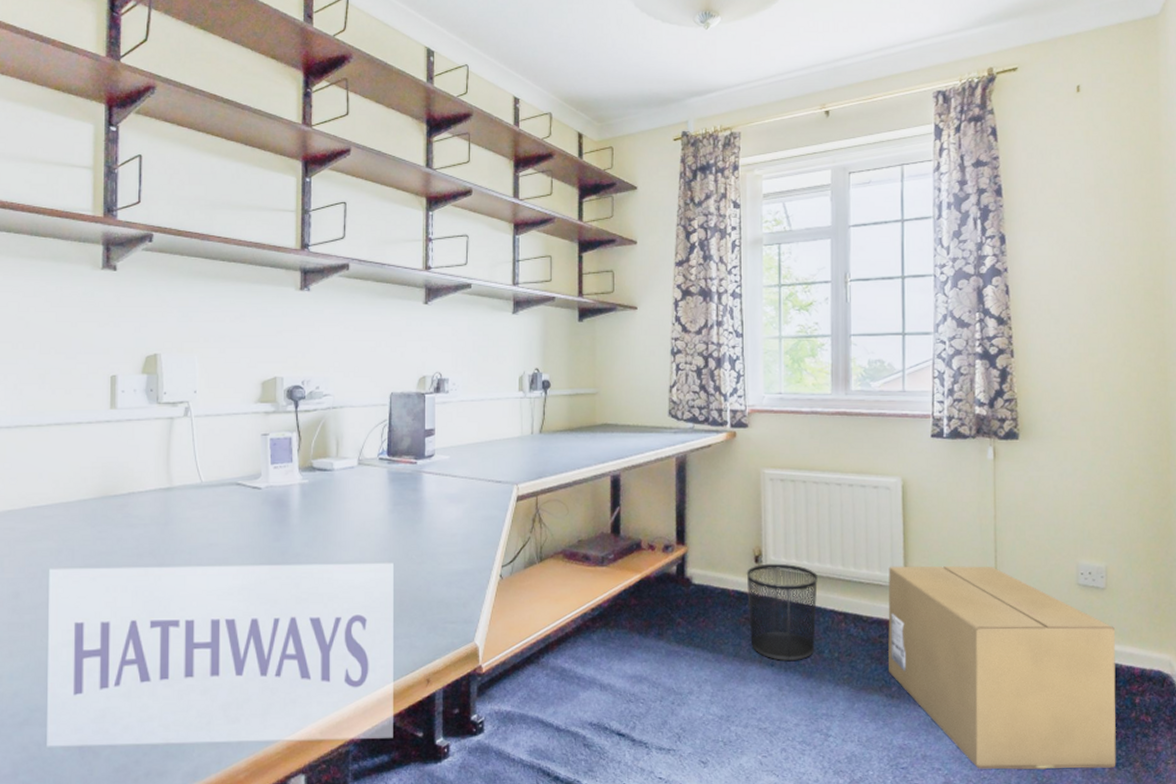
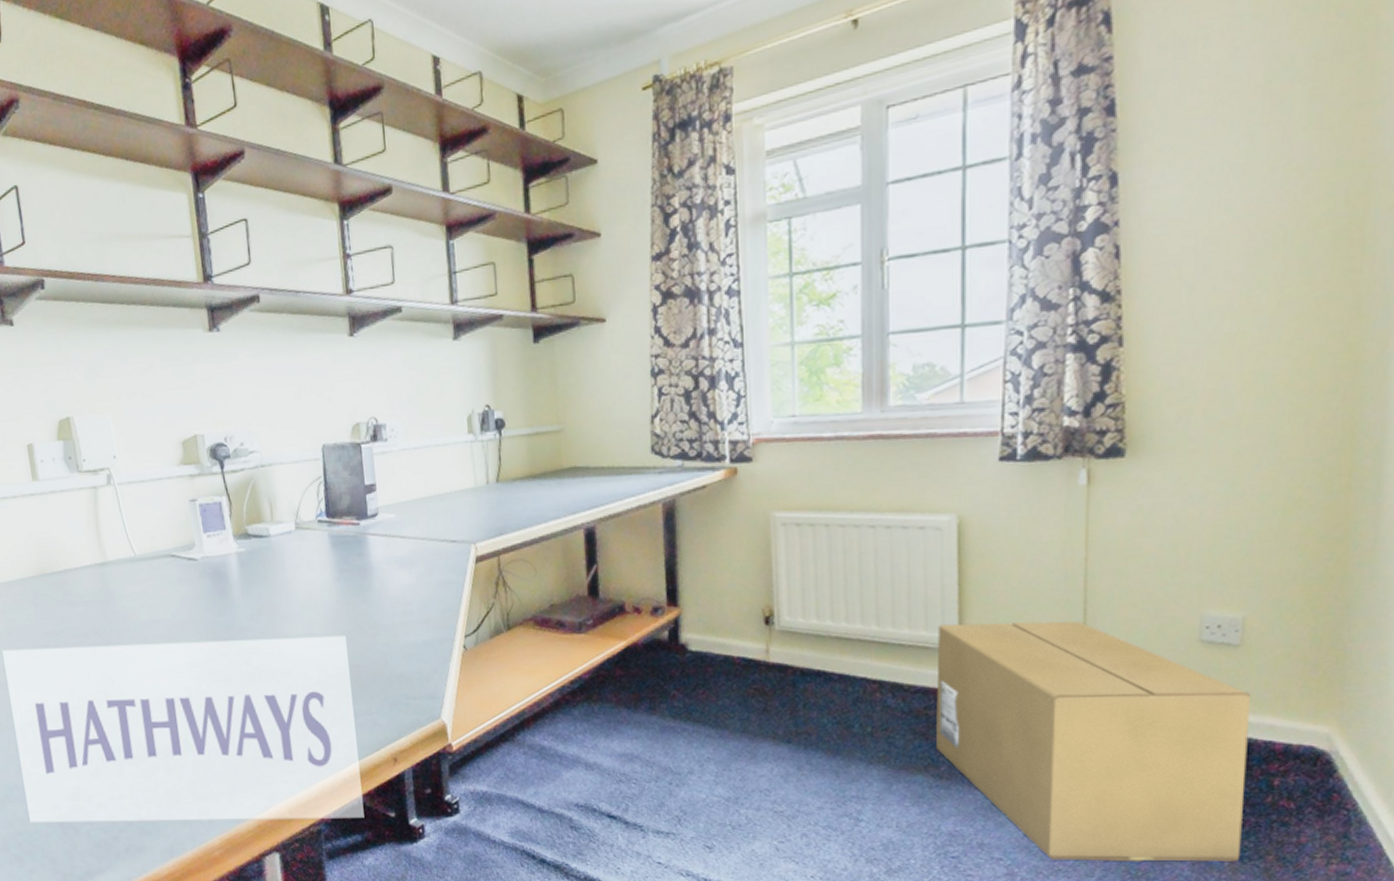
waste bin: present [746,563,818,662] -> none [754,624,845,738]

